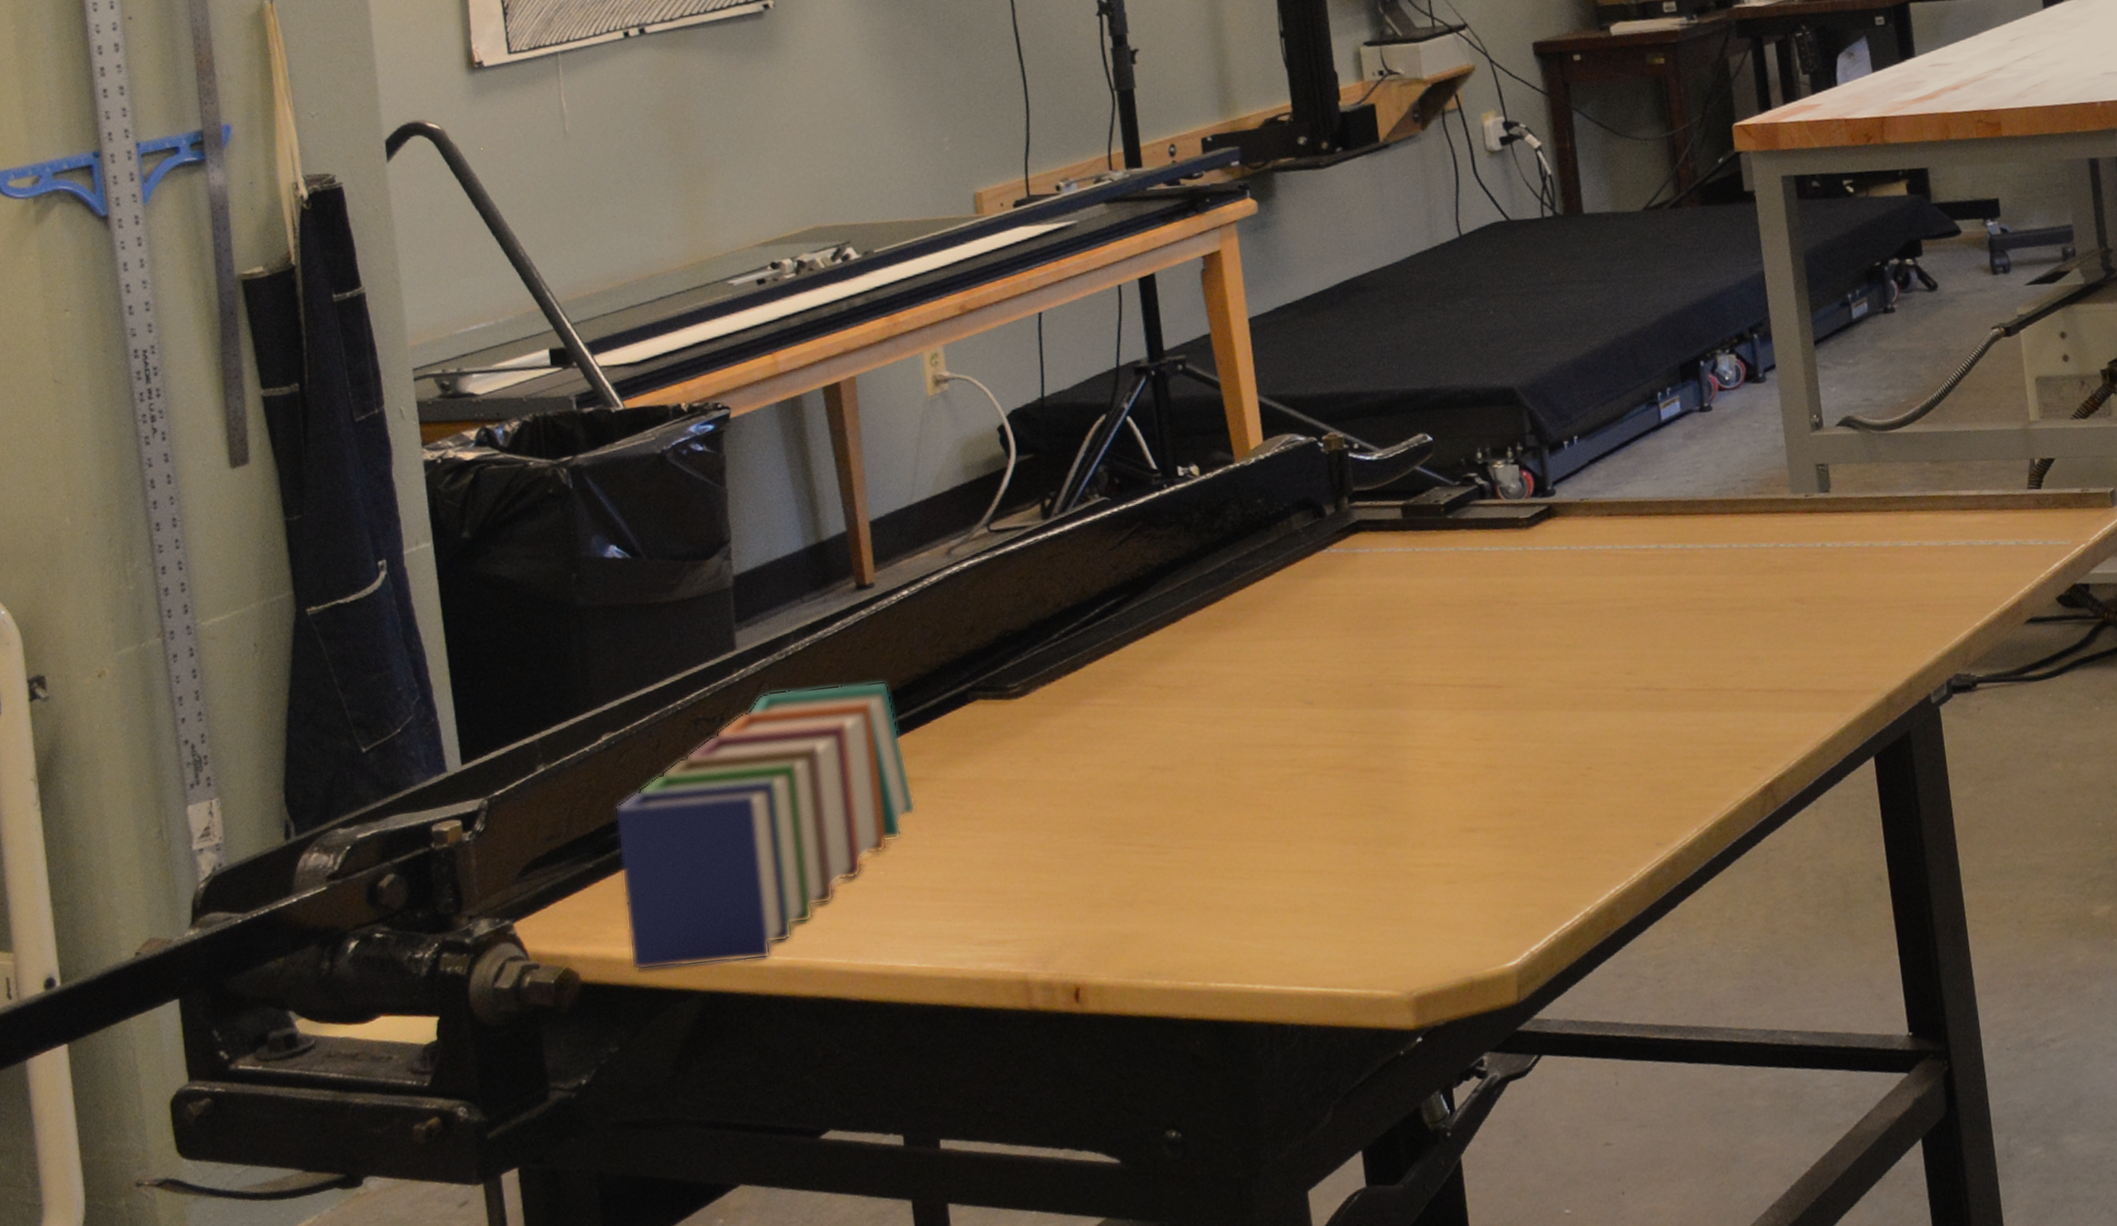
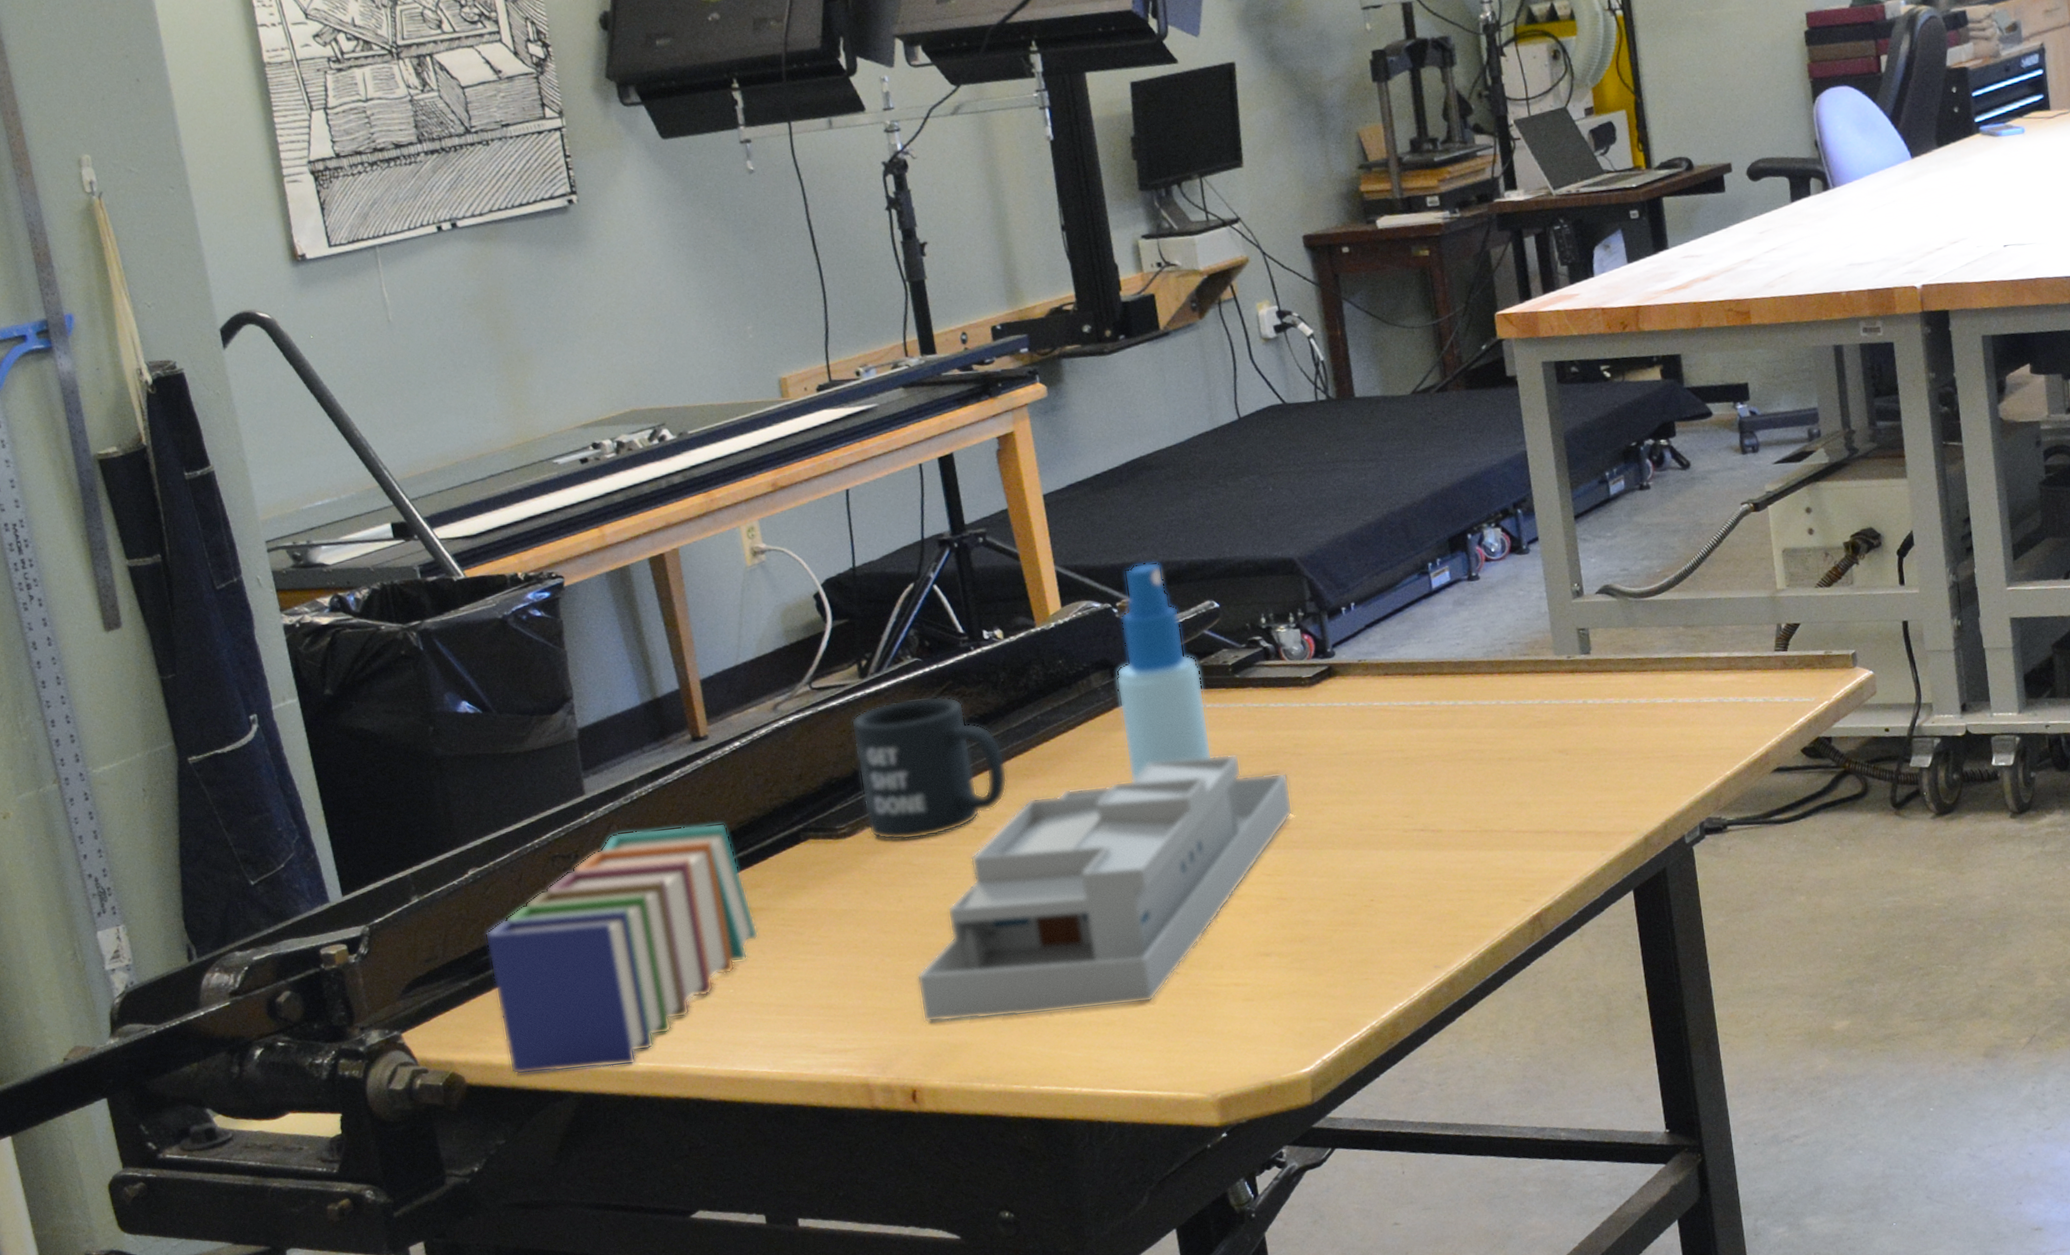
mug: none [1030,539,1197,701] -> present [851,696,1008,841]
desk organizer: none [1087,603,1506,910] -> present [917,754,1293,1023]
spray bottle: none [1319,391,1421,634] -> present [1116,562,1213,781]

